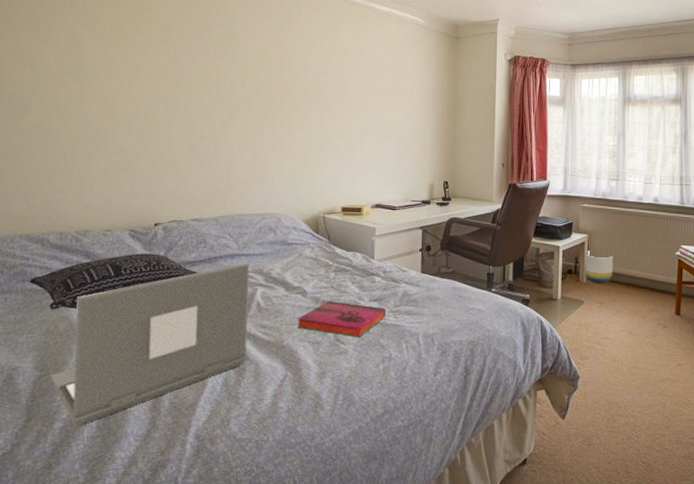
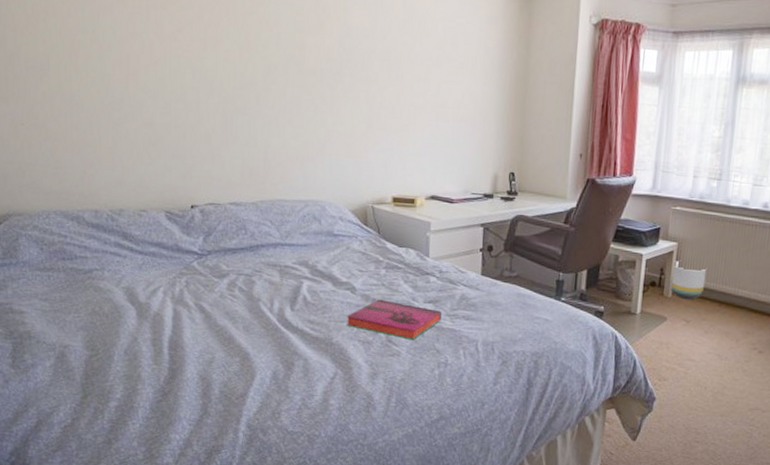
pillow: present [29,253,199,309] -> none [69,236,241,291]
laptop: present [50,263,250,425] -> none [101,253,295,406]

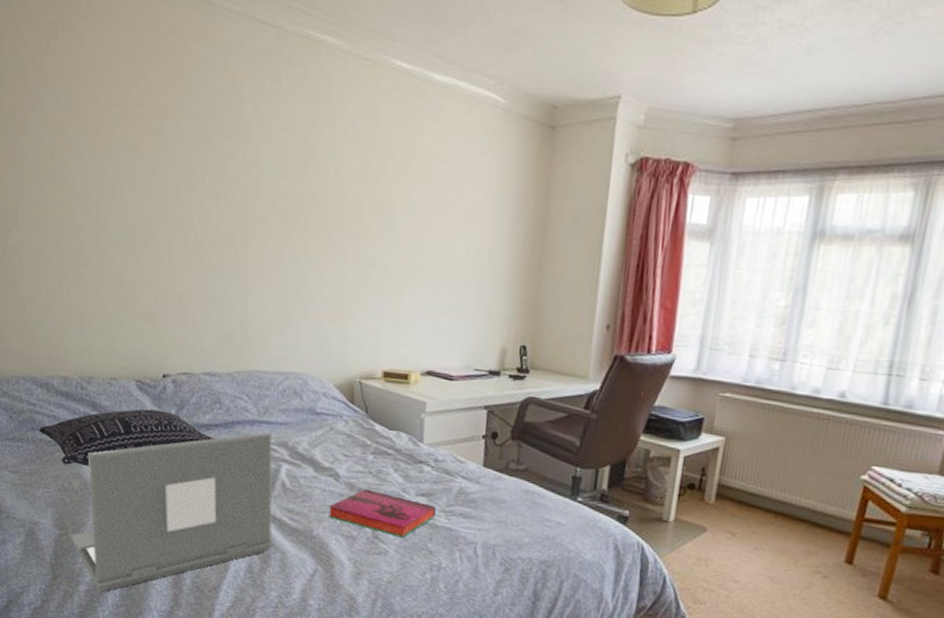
pillow: none [69,236,241,291] -> present [38,409,215,466]
laptop: none [101,253,295,406] -> present [70,432,273,592]
planter: present [670,261,707,300] -> none [712,459,762,509]

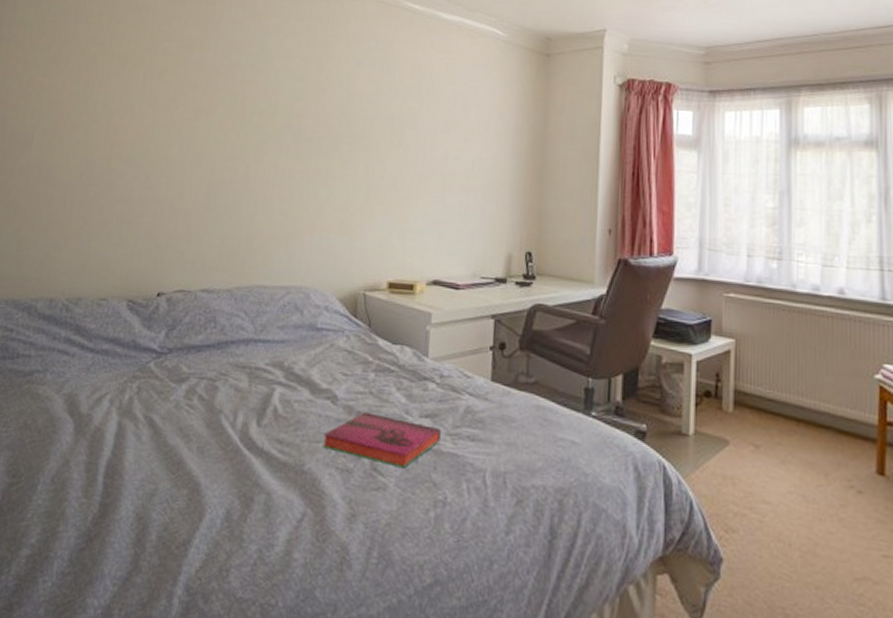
pillow: present [38,409,215,466] -> none [10,330,205,399]
laptop: present [70,432,273,592] -> none [21,352,268,556]

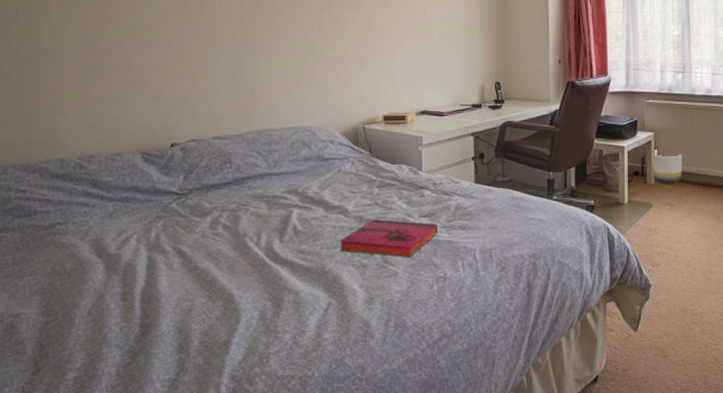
planter: none [729,363,776,417] -> present [652,149,683,185]

